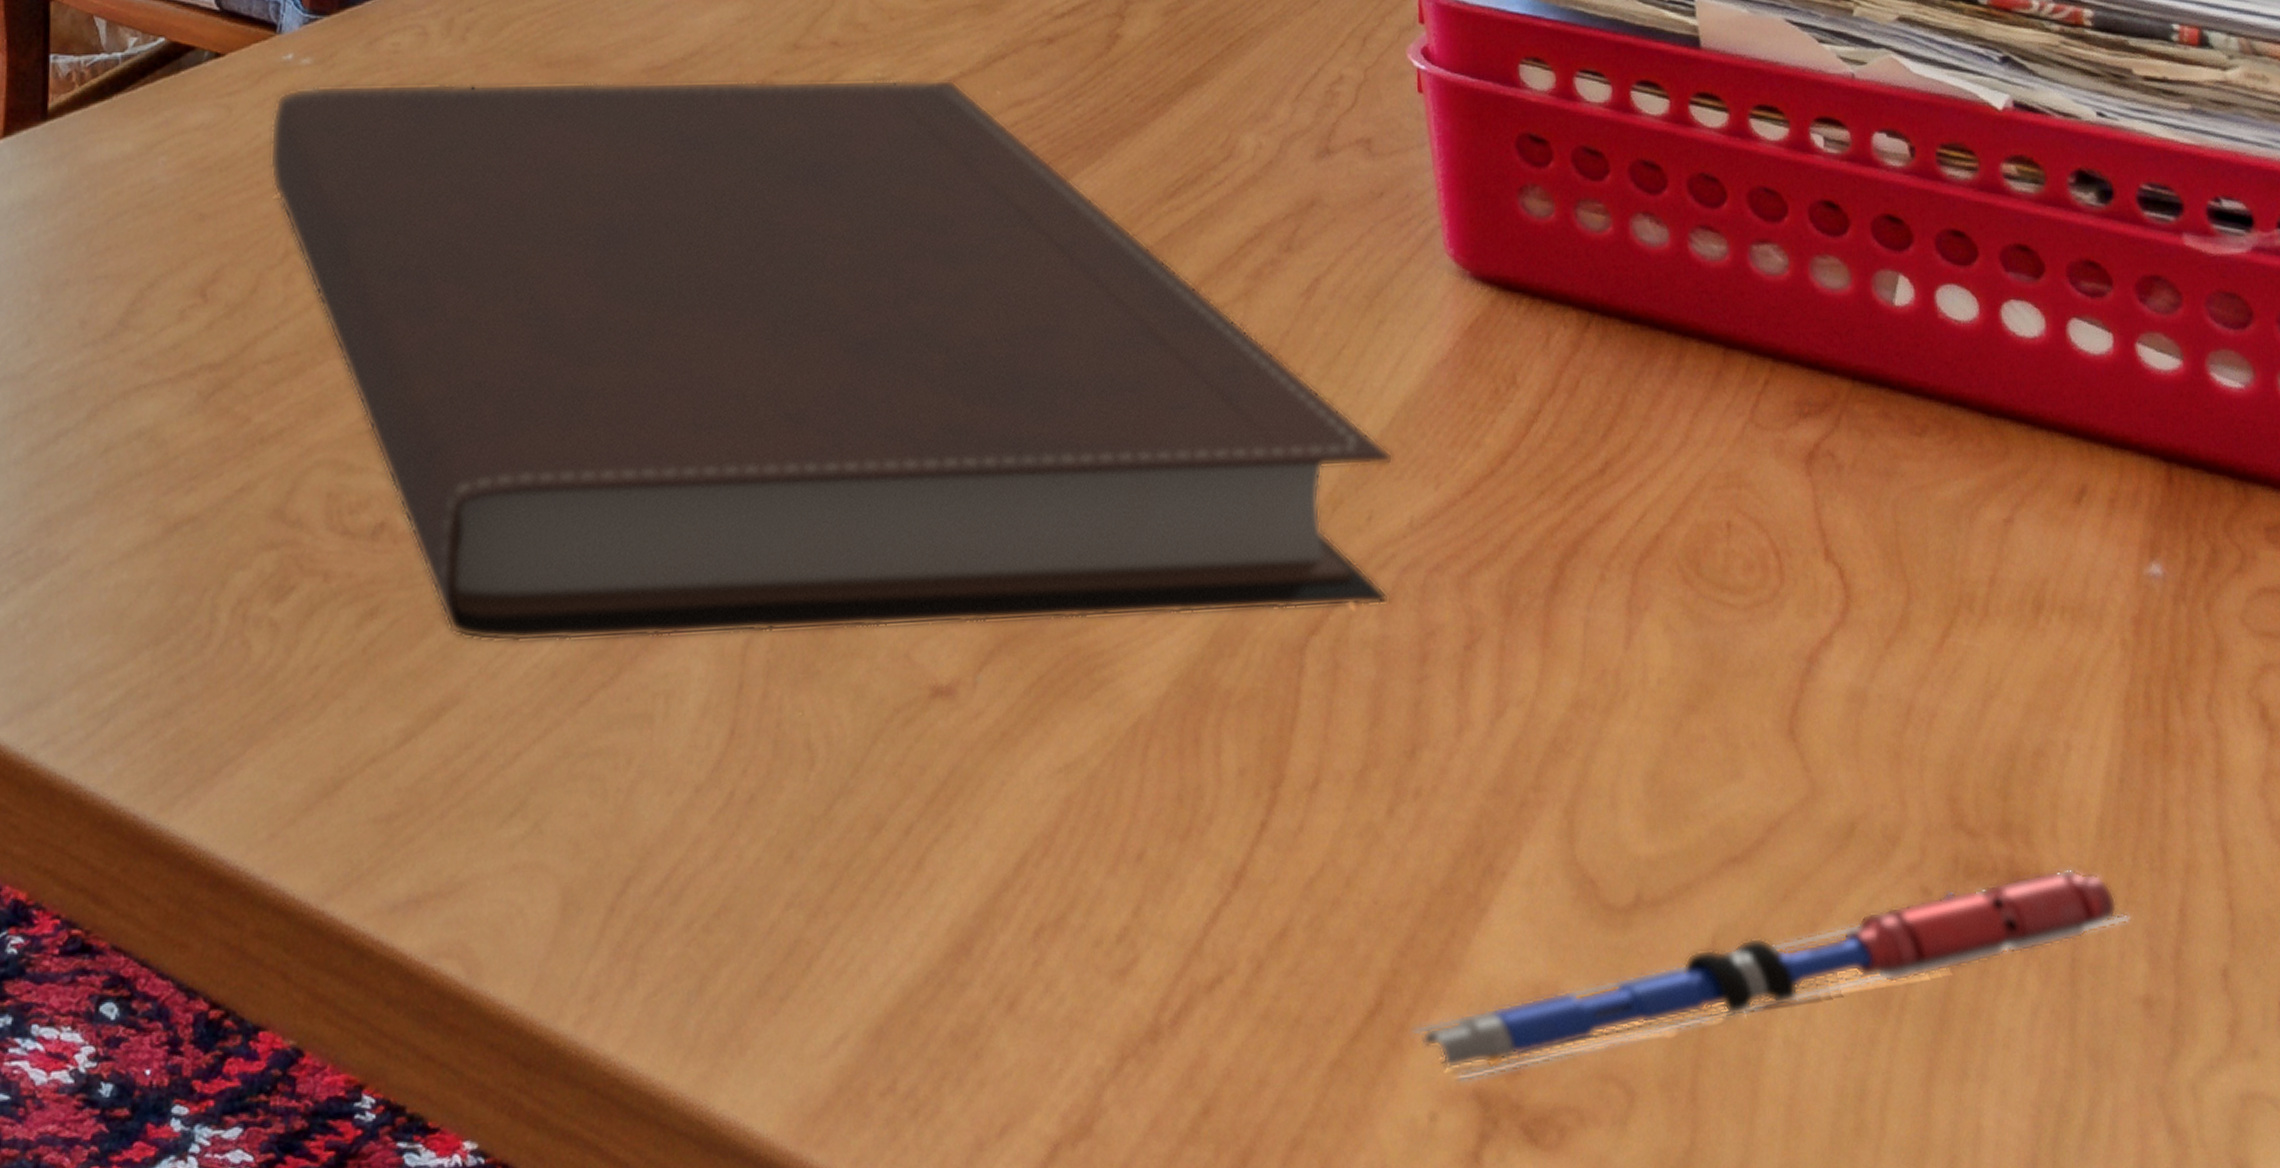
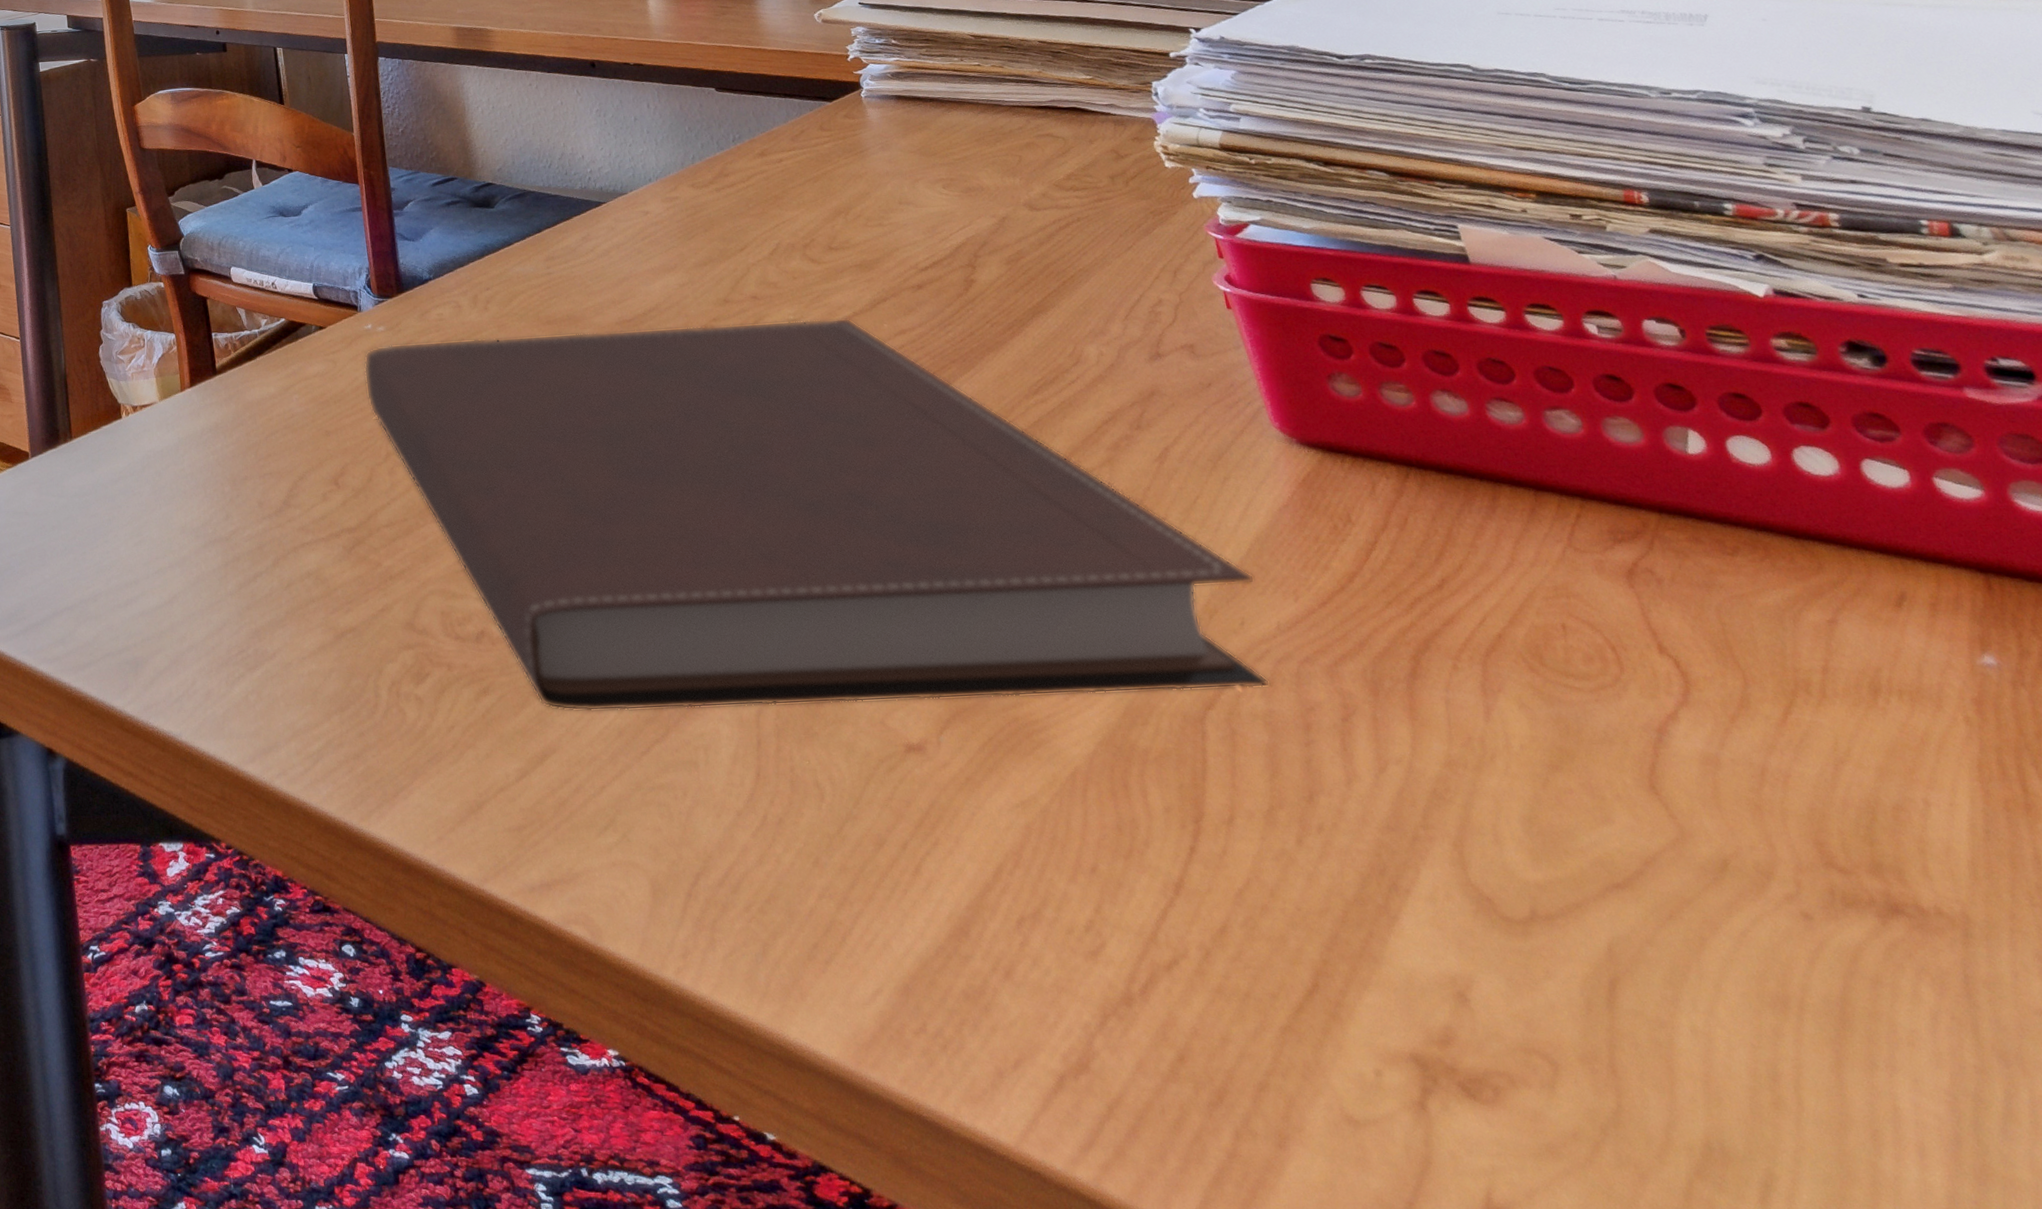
pen: present [1411,867,2131,1082] -> none [1347,901,2019,1048]

